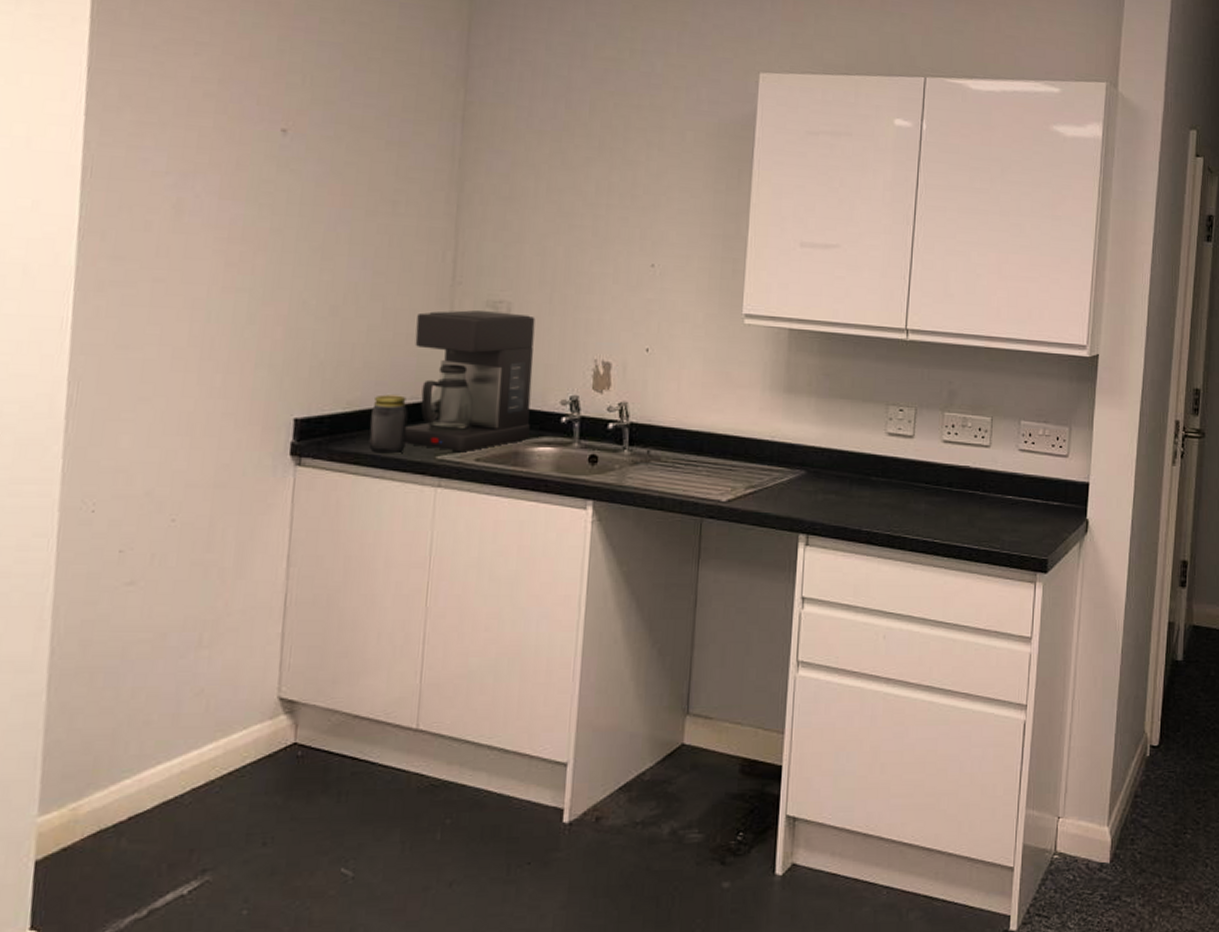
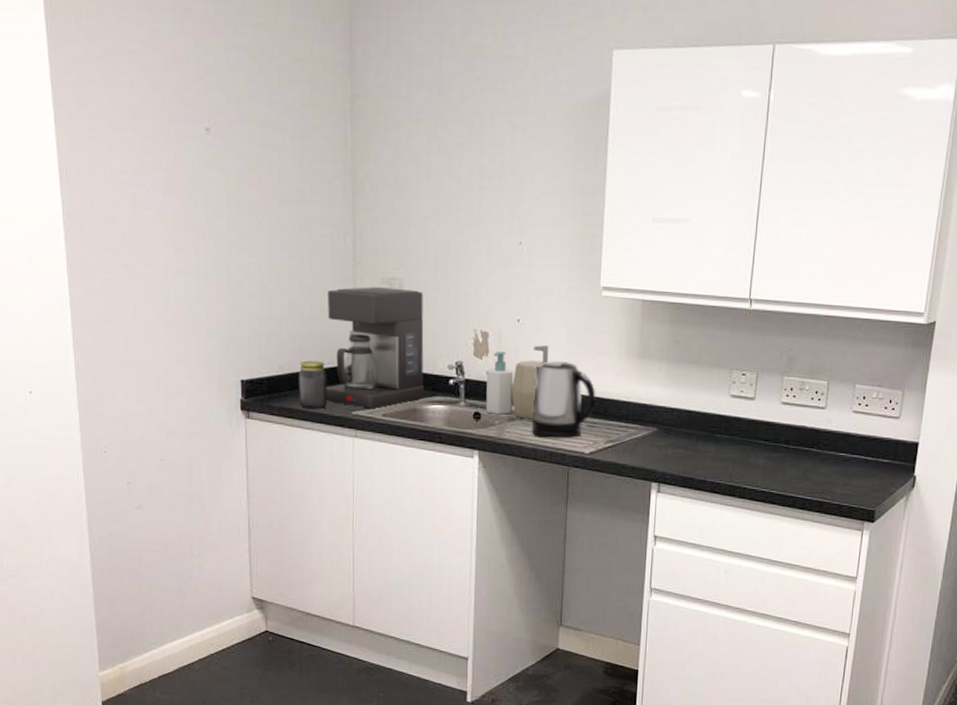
soap bottle: none [604,384,640,457] -> present [486,351,514,415]
soap dispenser: none [636,377,682,463] -> present [512,345,549,419]
kettle: none [658,394,736,486] -> present [531,360,596,440]

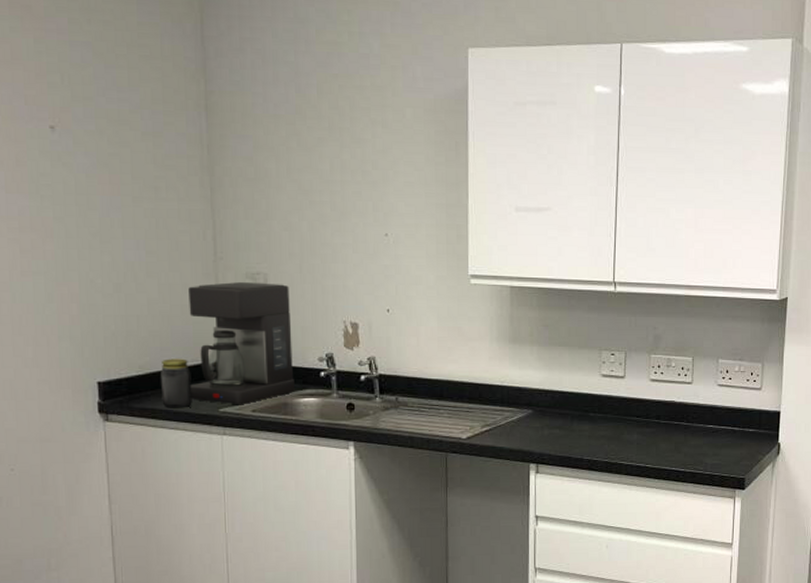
soap bottle: present [486,351,514,415] -> none [359,342,387,404]
soap dispenser: present [512,345,549,419] -> none [385,334,421,408]
kettle: present [531,360,596,440] -> none [406,348,470,426]

